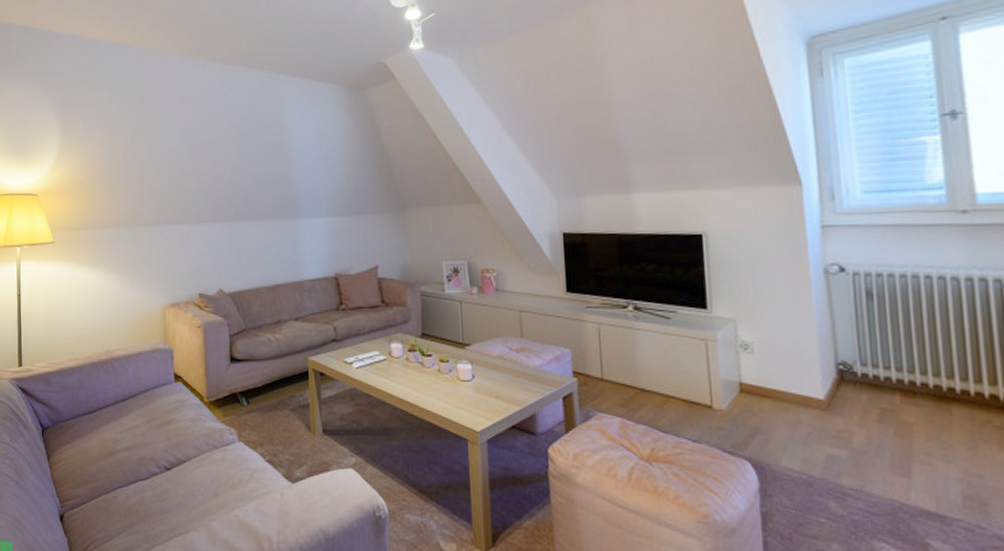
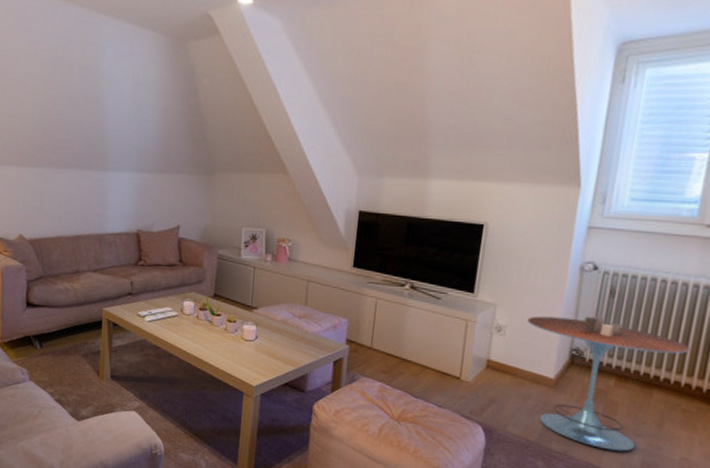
side table: none [776,317,984,483] -> present [527,311,690,452]

